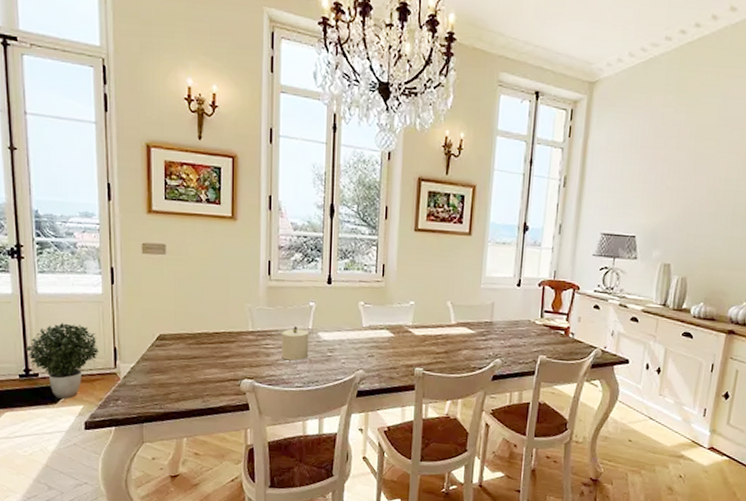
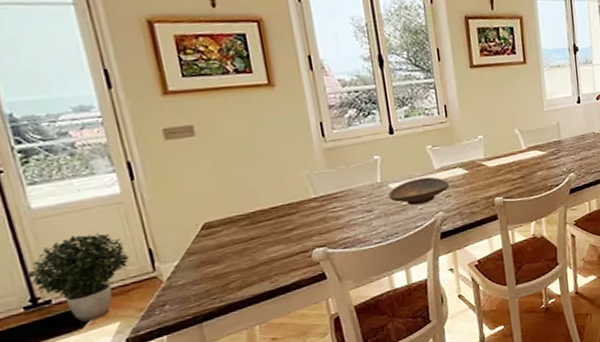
candle: present [281,326,309,361] -> none [349,182,383,220]
decorative bowl: none [316,332,375,359] -> present [388,176,450,206]

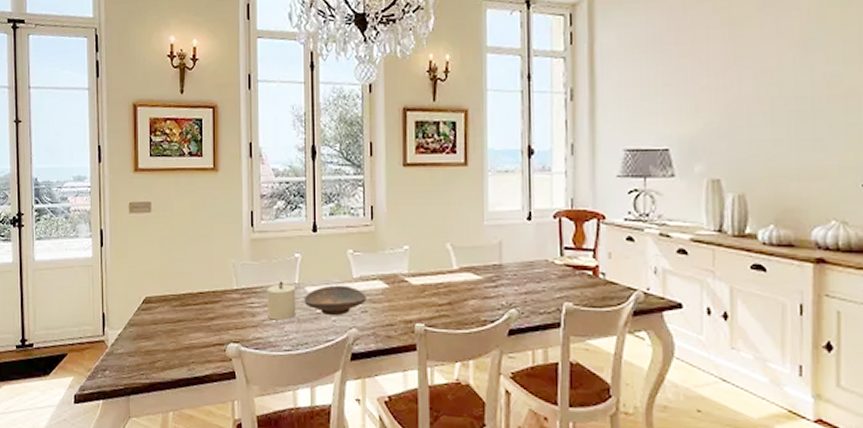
potted plant: present [25,233,129,323] -> none [22,290,88,371]
candle: none [349,182,383,220] -> present [267,281,296,321]

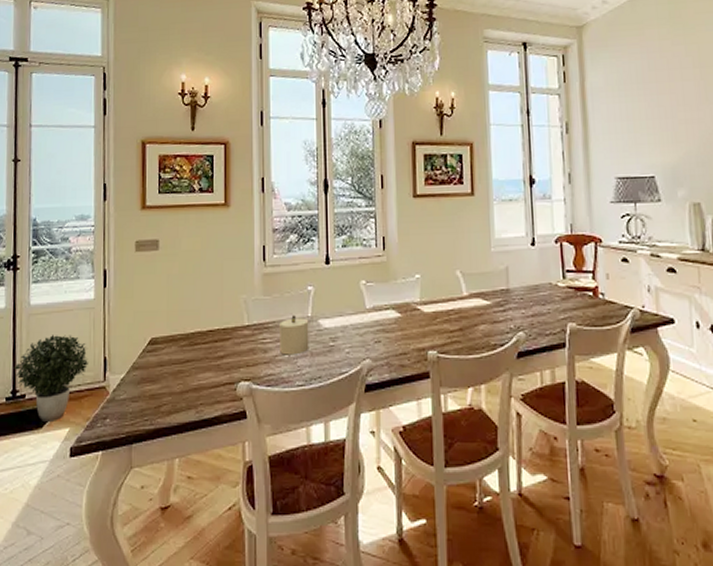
potted plant: none [22,290,88,371] -> present [13,335,88,423]
decorative bowl: present [303,285,368,316] -> none [317,316,381,348]

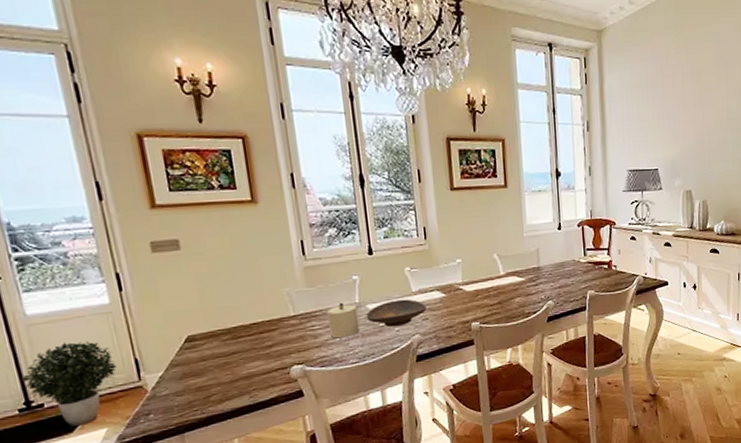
decorative bowl: none [317,316,381,348] -> present [366,299,427,328]

